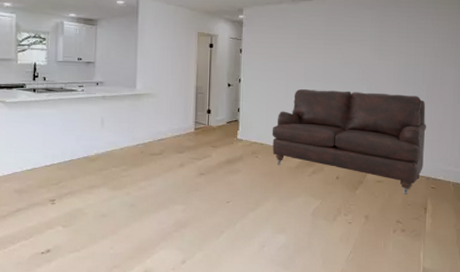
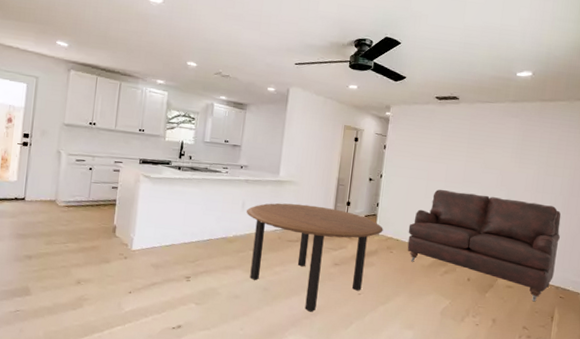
dining table: none [105,116,246,225] -> present [246,203,383,312]

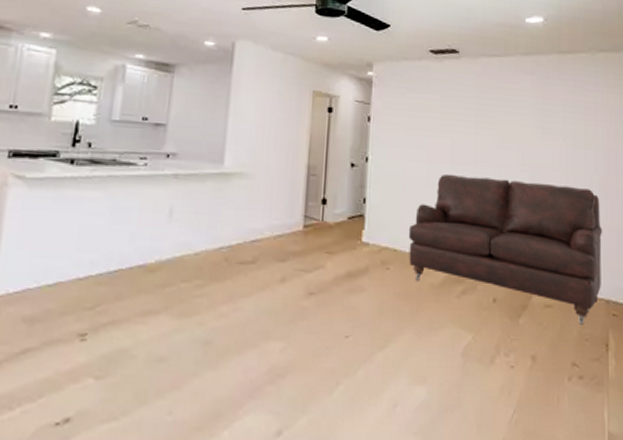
dining table: present [246,203,383,312] -> none [175,205,374,373]

